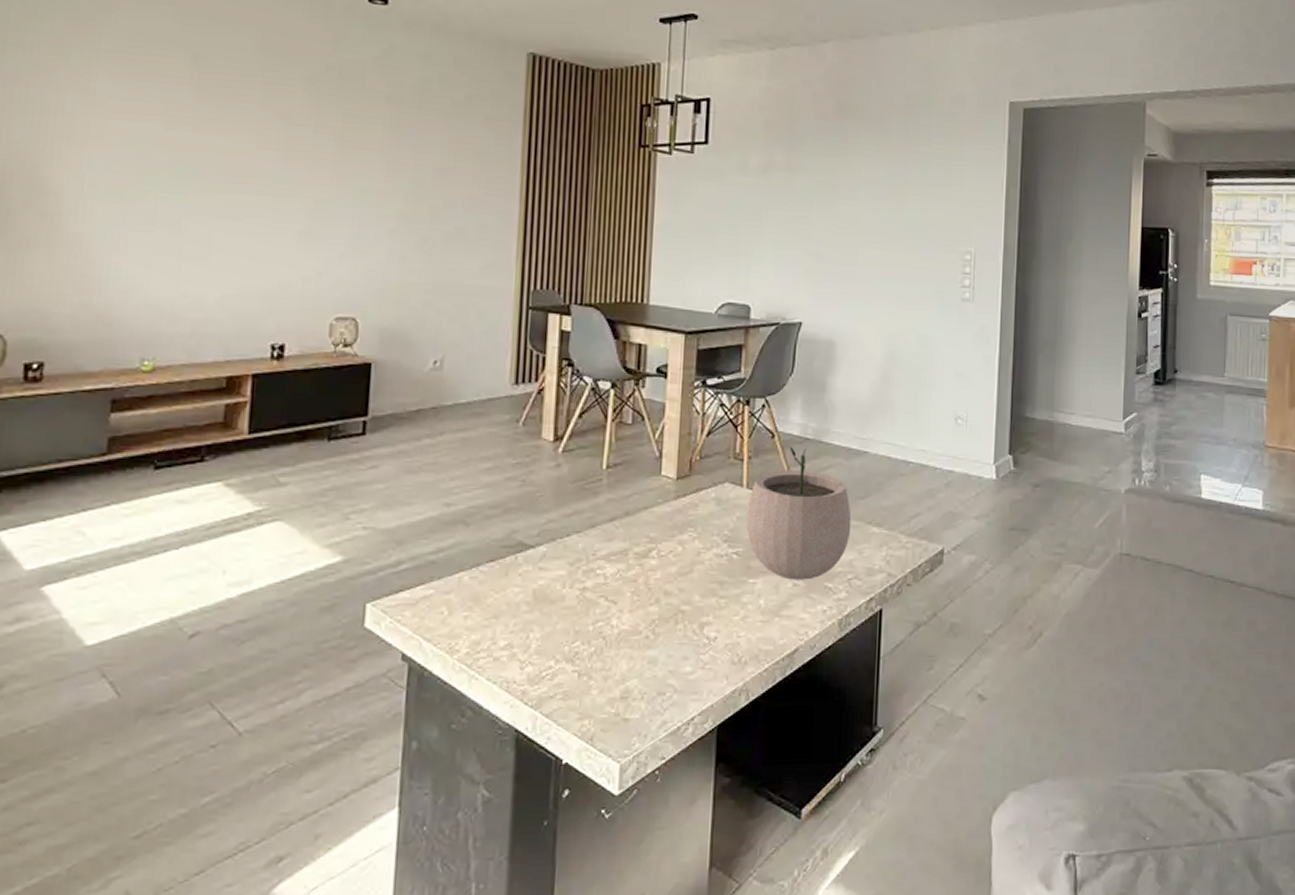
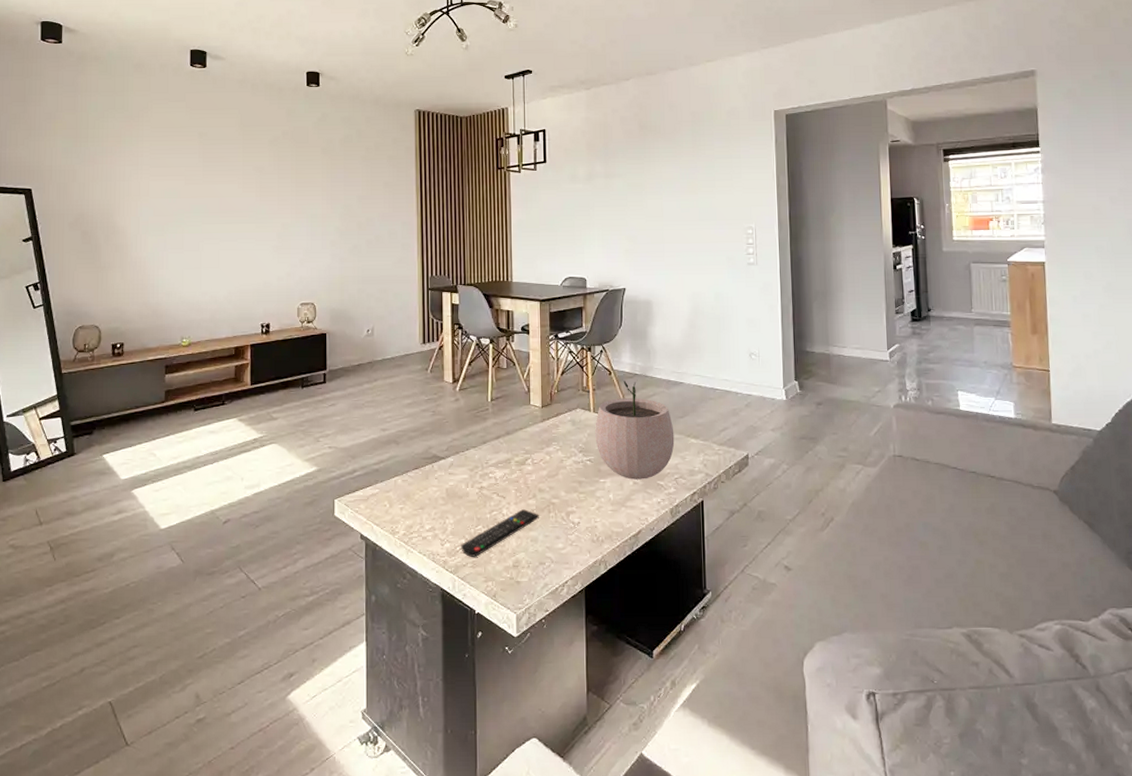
remote control: none [548,619,662,685] -> present [461,509,539,557]

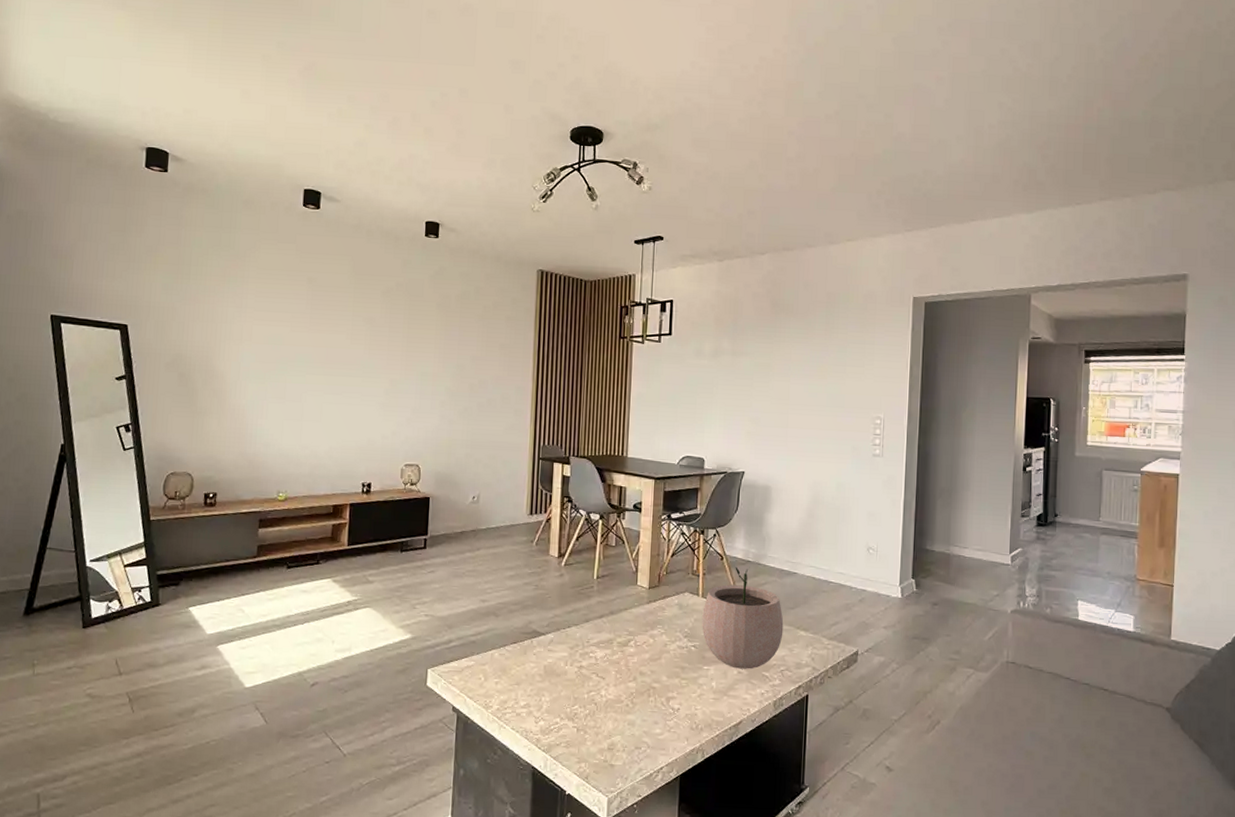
remote control: present [461,509,539,557] -> none [555,692,638,737]

